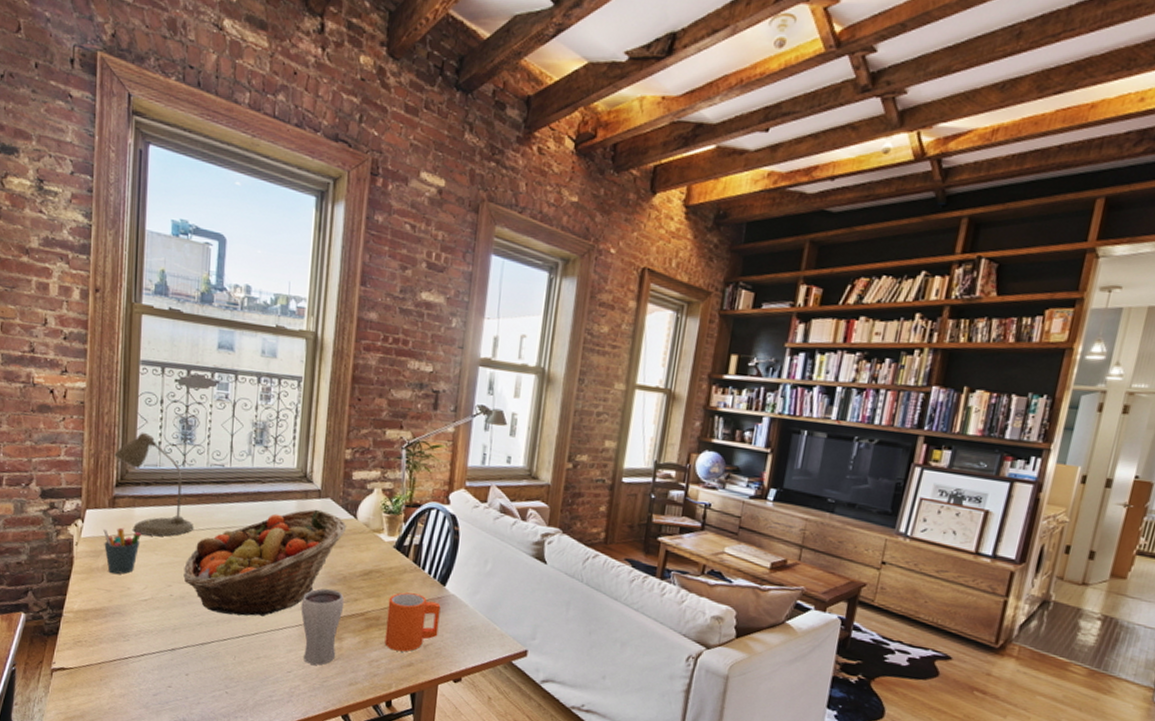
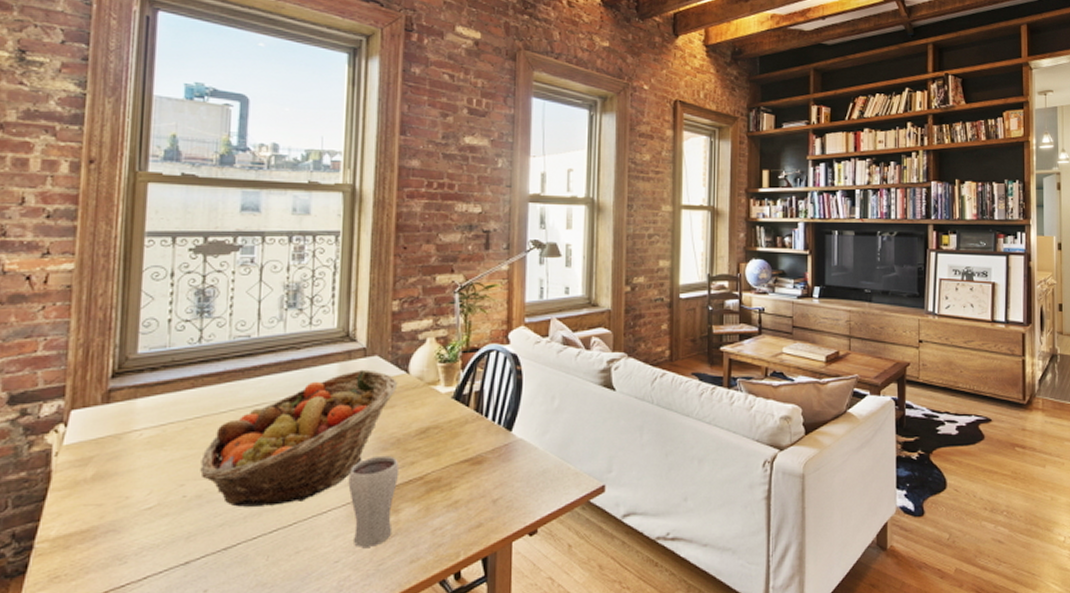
pen holder: present [103,527,141,574] -> none [94,425,144,482]
desk lamp: present [114,432,194,537] -> none [110,310,214,430]
mug: present [385,592,441,652] -> none [448,445,508,513]

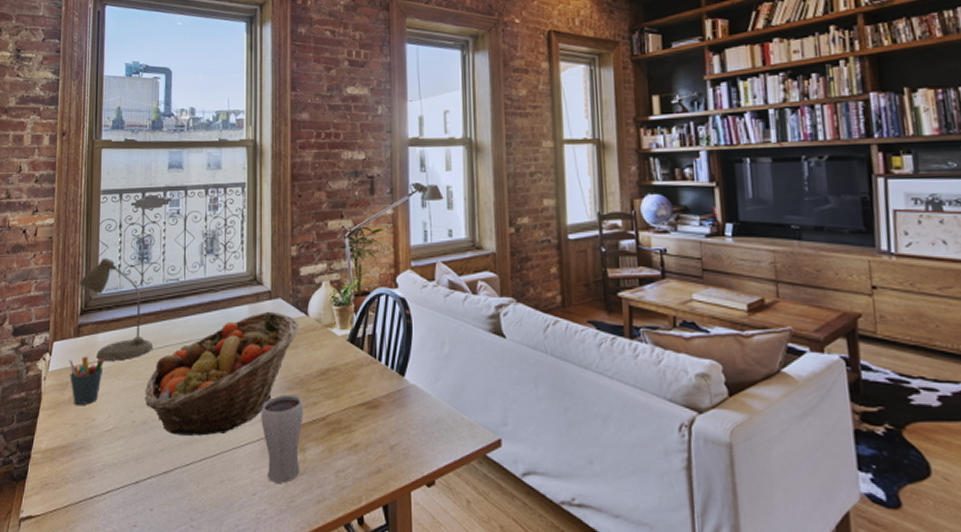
pen holder: none [94,425,144,482] -> present [69,356,104,405]
desk lamp: none [110,310,214,430] -> present [79,257,153,361]

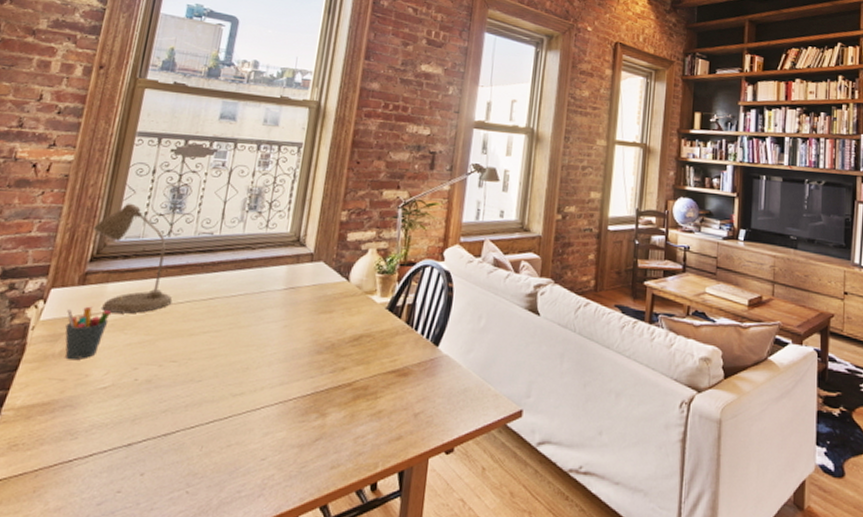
fruit basket: present [145,311,299,436] -> none [153,273,339,397]
drinking glass: present [261,394,303,483] -> none [281,358,331,448]

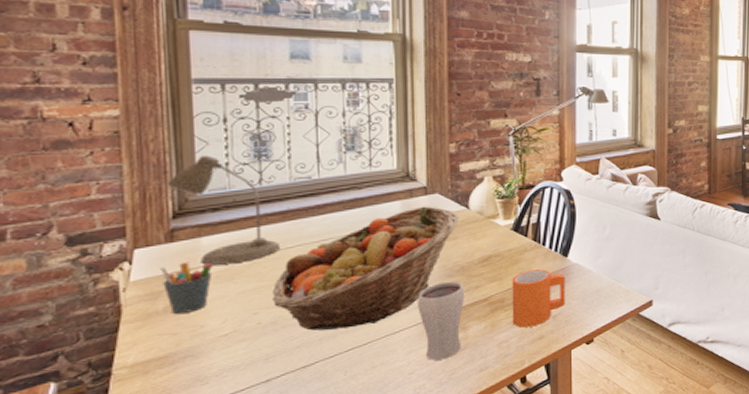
fruit basket: none [153,273,339,397] -> present [272,206,459,331]
drinking glass: none [281,358,331,448] -> present [417,281,464,360]
mug: none [372,356,433,424] -> present [512,269,566,328]

